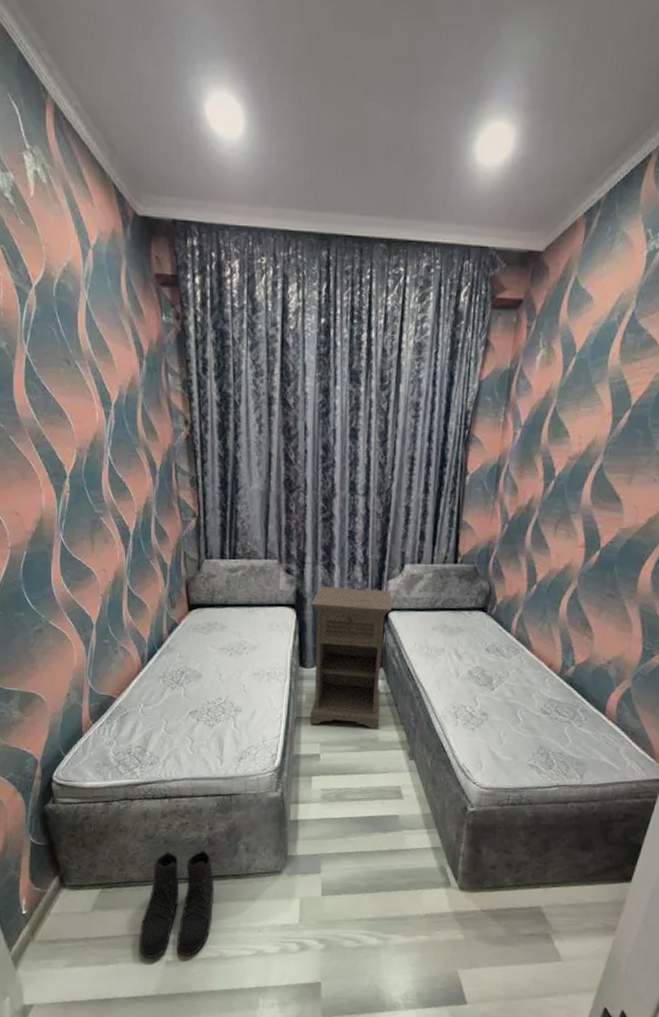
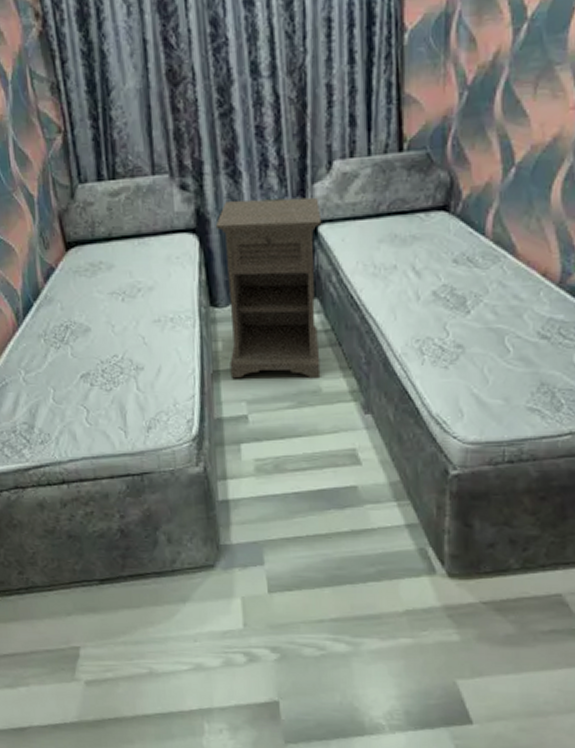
boots: present [140,850,215,958] -> none [51,544,135,678]

